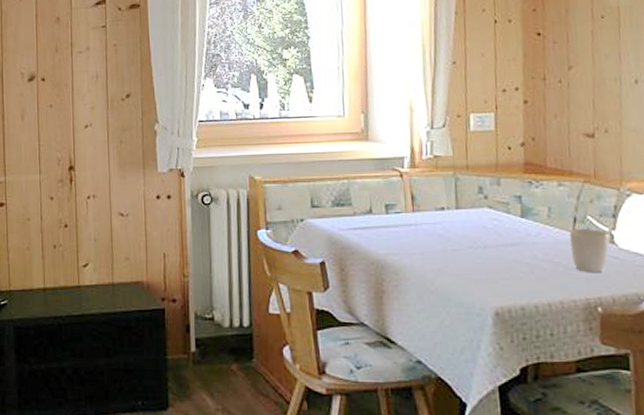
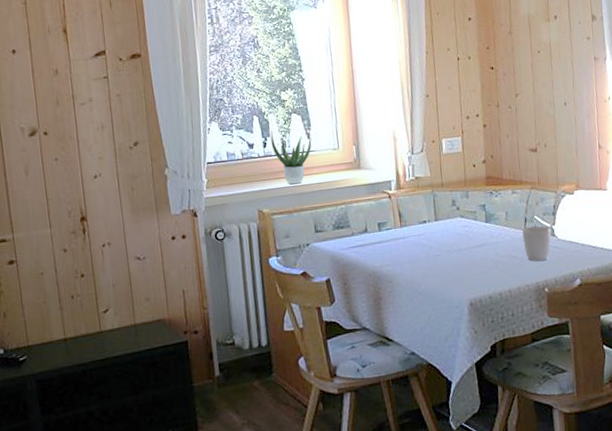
potted plant: none [268,91,314,152] -> present [270,131,312,185]

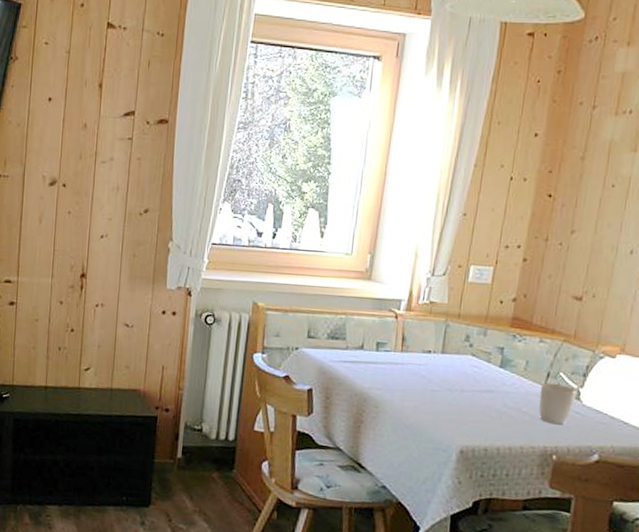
potted plant: present [270,131,312,185] -> none [281,222,325,284]

